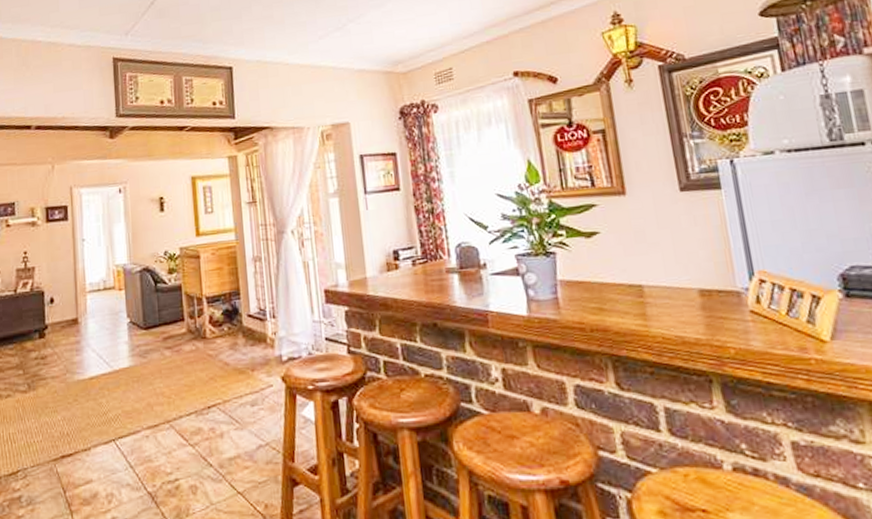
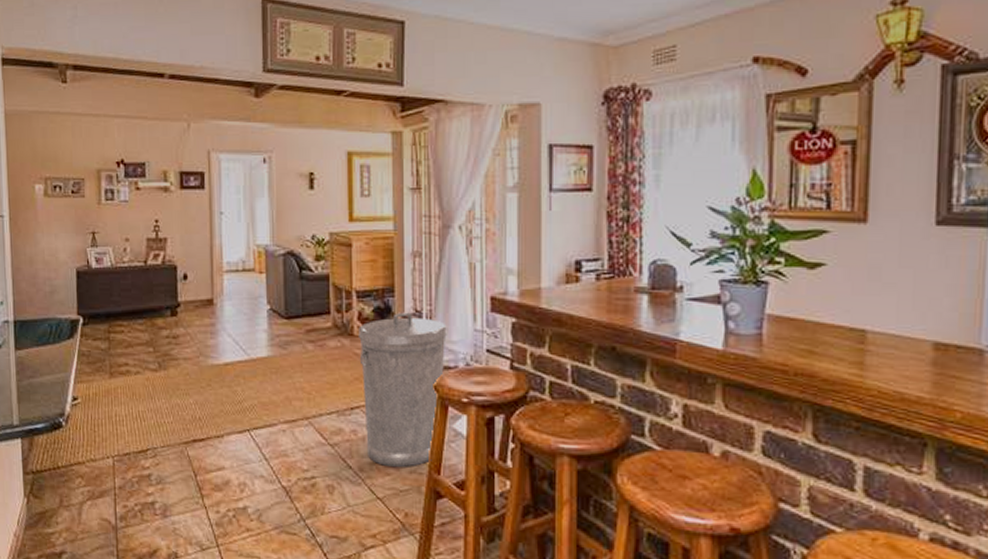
trash can: none [210,311,290,461] -> present [357,312,447,468]

